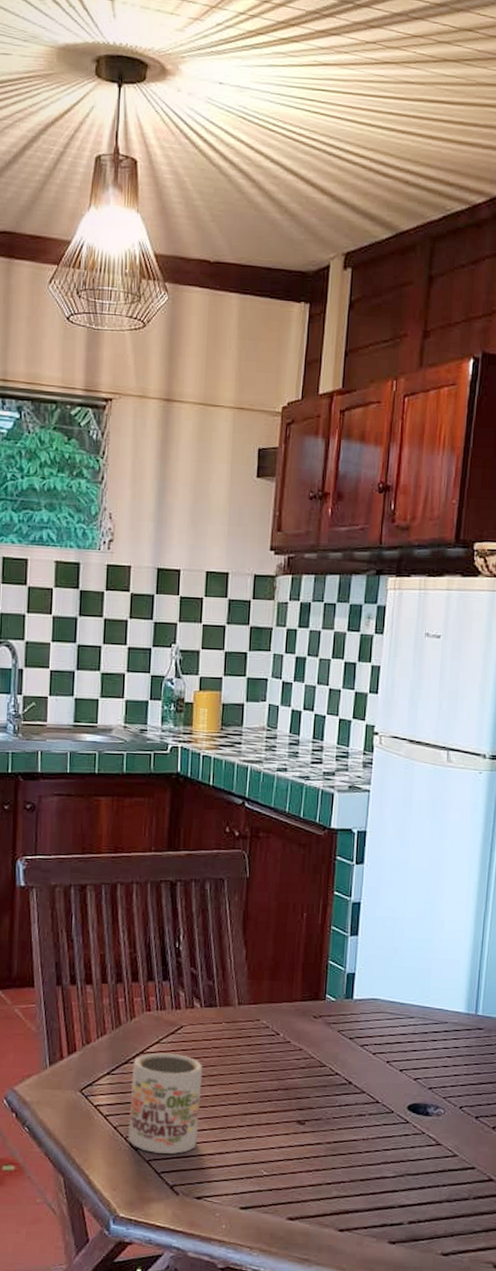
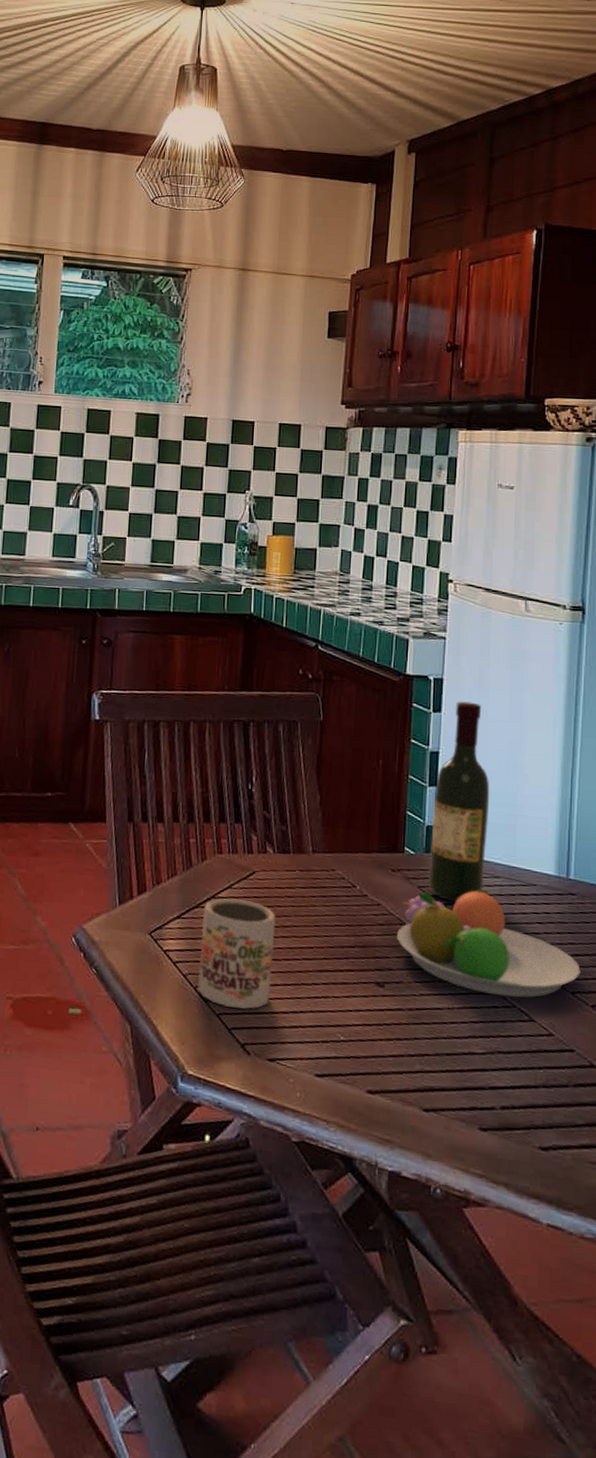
fruit bowl: none [316,1030,484,1126] -> present [396,889,581,998]
wine bottle: none [347,852,408,1042] -> present [428,701,490,902]

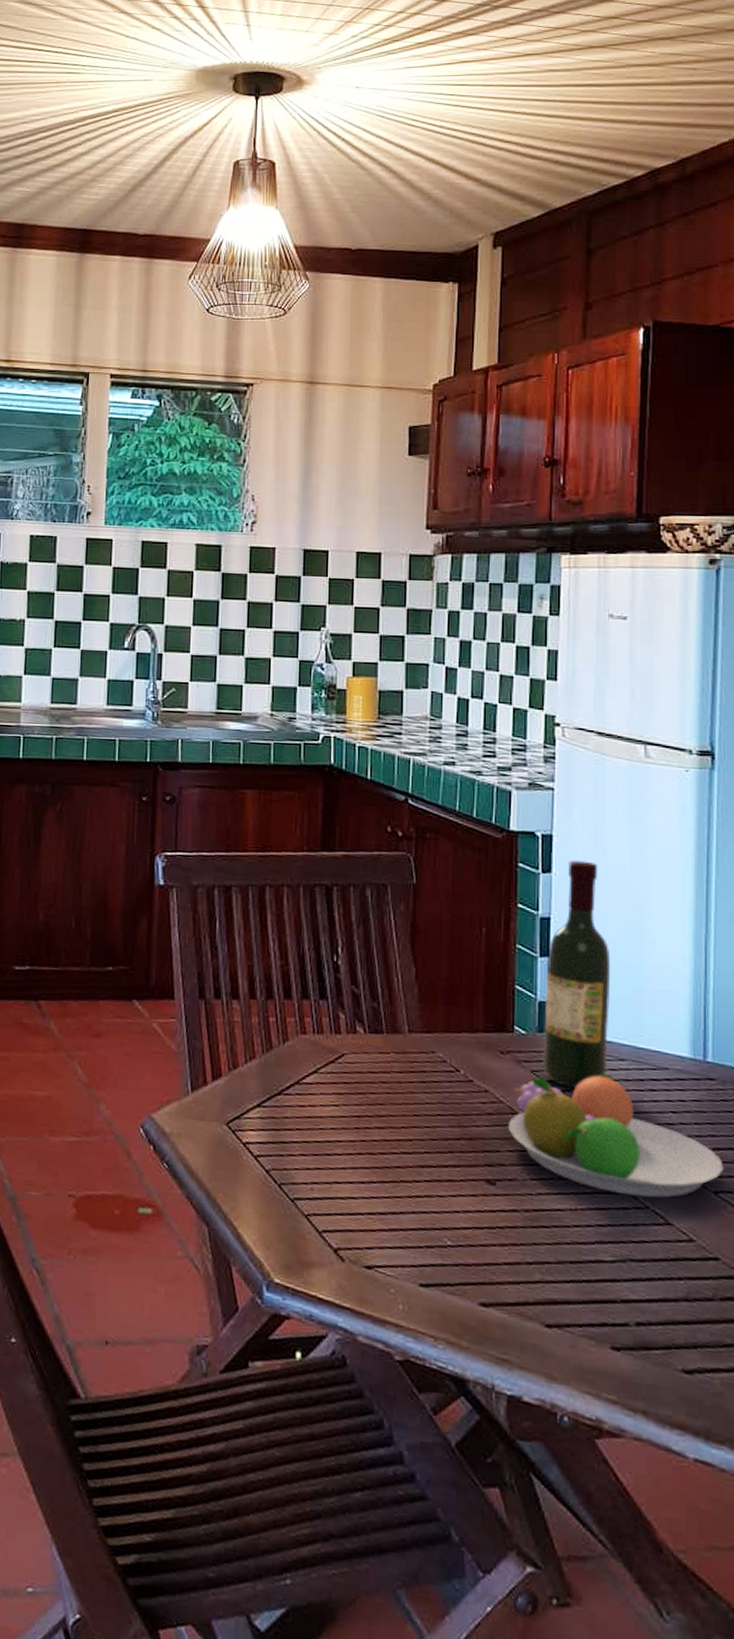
mug: present [198,898,276,1009] -> none [283,1084,369,1210]

